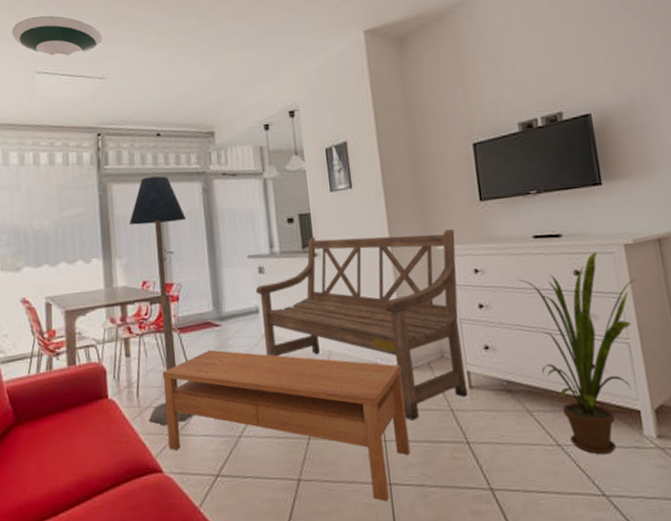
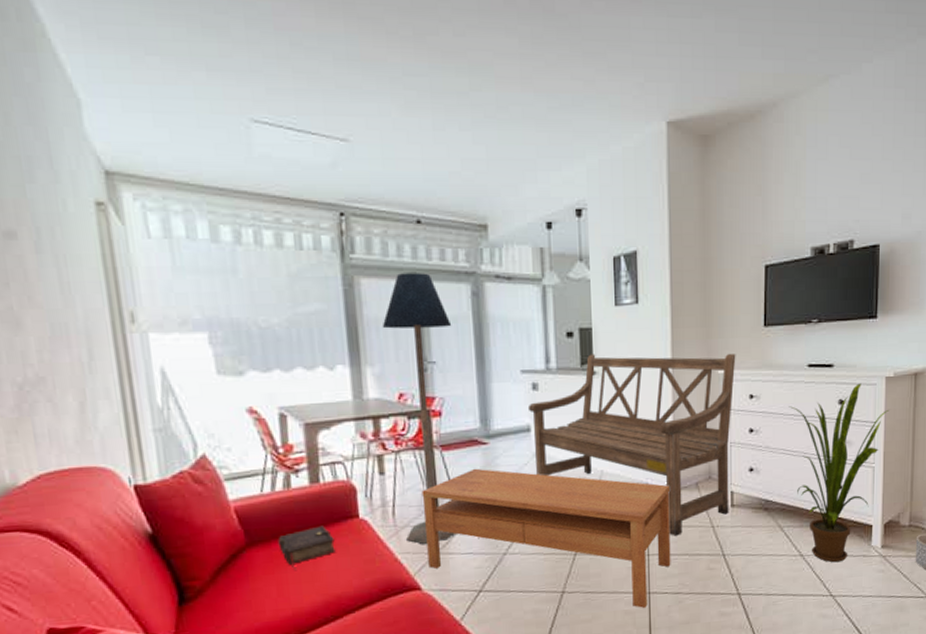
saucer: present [11,15,103,61] -> none [211,40,345,109]
book: none [40,405,87,449] -> present [278,525,336,570]

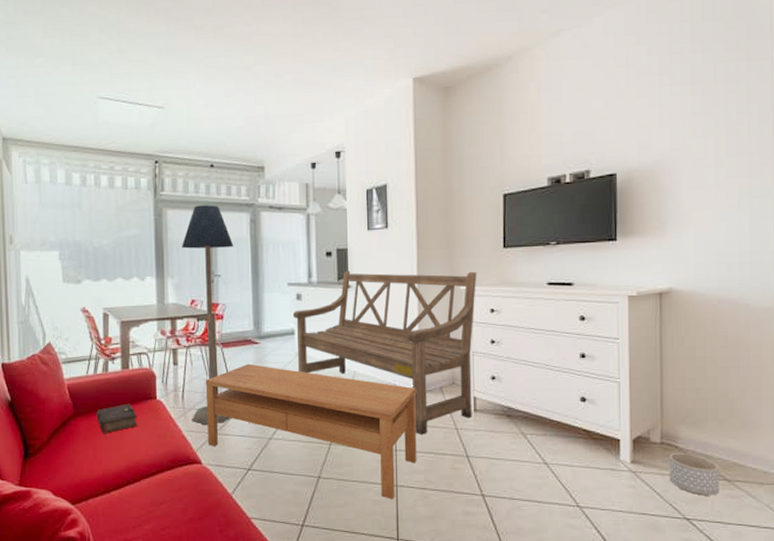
house plant: present [789,383,889,563] -> none [529,301,633,474]

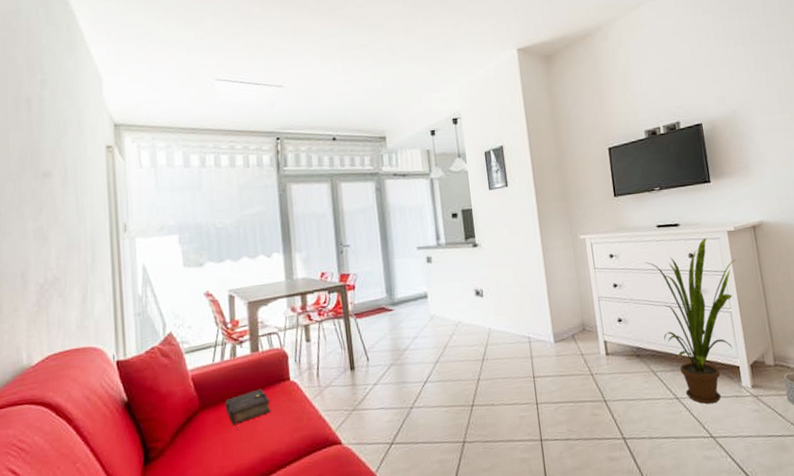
floor lamp: present [181,205,234,425] -> none [307,176,369,402]
coffee table: present [205,363,417,499] -> none [340,332,558,455]
bench: present [292,270,477,435] -> none [424,220,605,385]
house plant: none [529,301,633,474] -> present [645,238,735,405]

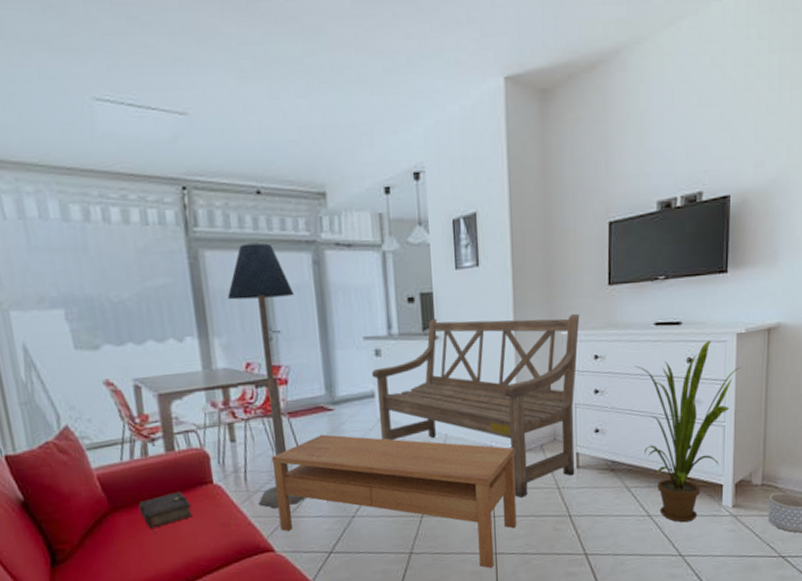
floor lamp: none [307,176,369,402] -> present [227,243,305,508]
coffee table: none [340,332,558,455] -> present [271,434,517,568]
bench: none [424,220,605,385] -> present [371,313,580,498]

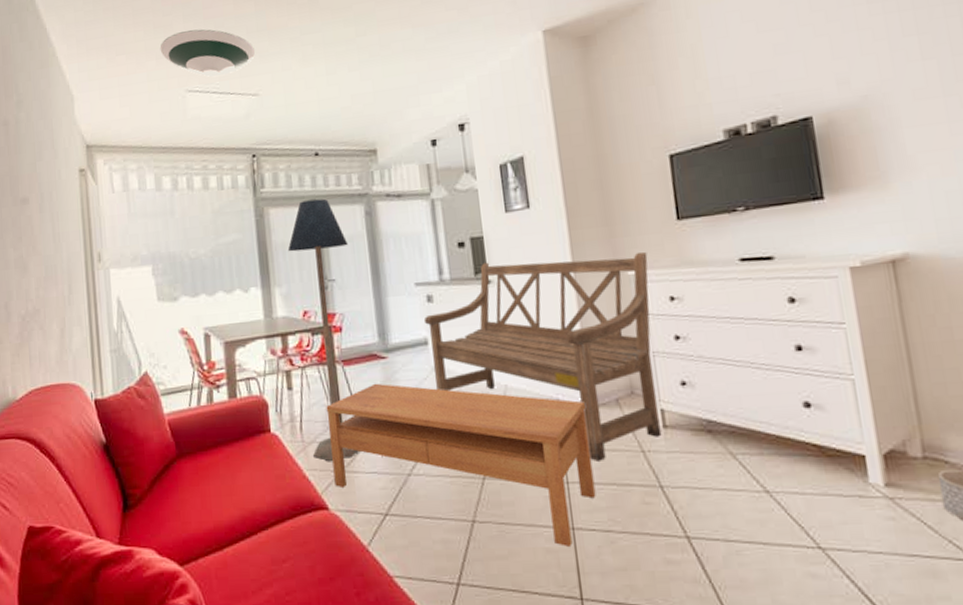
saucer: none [52,18,182,85] -> present [160,29,256,78]
book: present [138,491,193,534] -> none [202,439,250,483]
house plant: present [635,341,740,523] -> none [721,277,862,504]

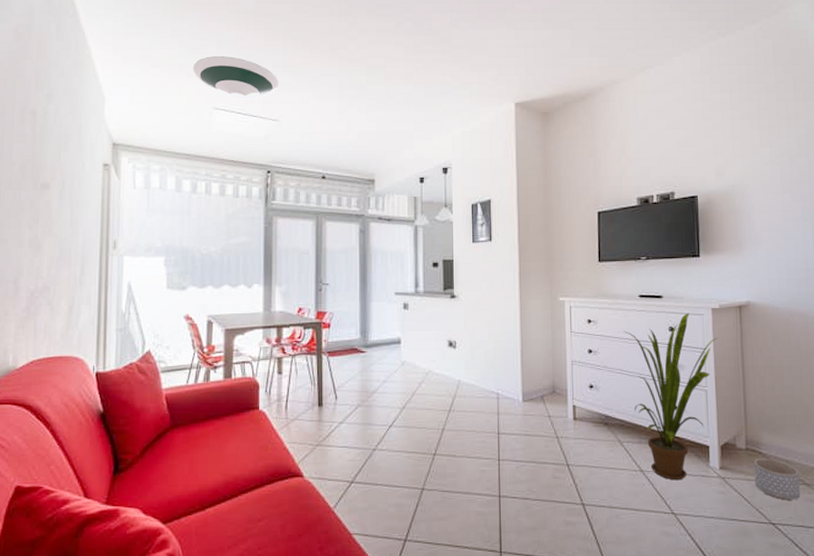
floor lamp: present [287,198,359,461] -> none [290,215,343,436]
coffee table: present [326,383,596,547] -> none [310,372,519,510]
bench: present [423,251,662,461] -> none [399,281,575,444]
house plant: none [721,277,862,504] -> present [623,313,717,481]

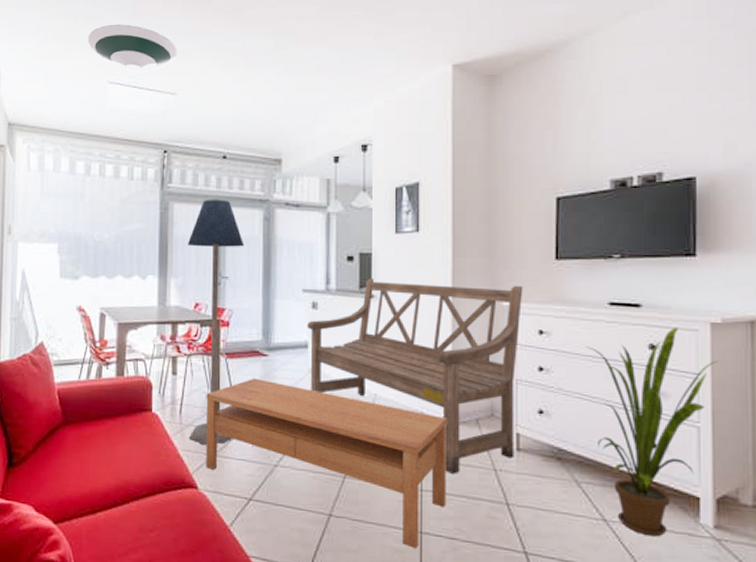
floor lamp: none [290,215,343,436] -> present [187,200,245,444]
coffee table: none [310,372,519,510] -> present [206,378,447,548]
bench: none [399,281,575,444] -> present [306,278,523,474]

